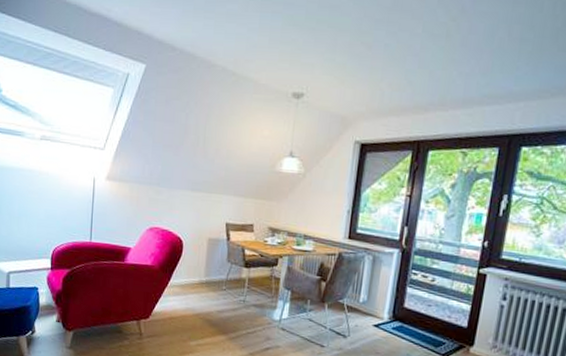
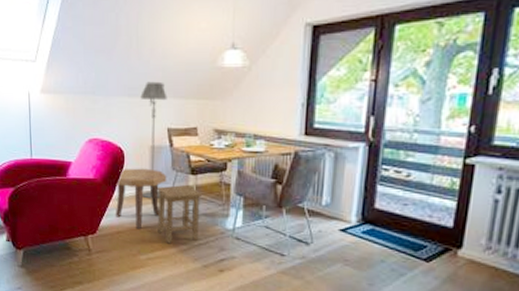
side table: none [169,257,222,317] -> present [115,168,167,230]
floor lamp: none [197,178,228,288] -> present [140,81,167,199]
stool: none [209,276,254,332] -> present [157,185,203,244]

